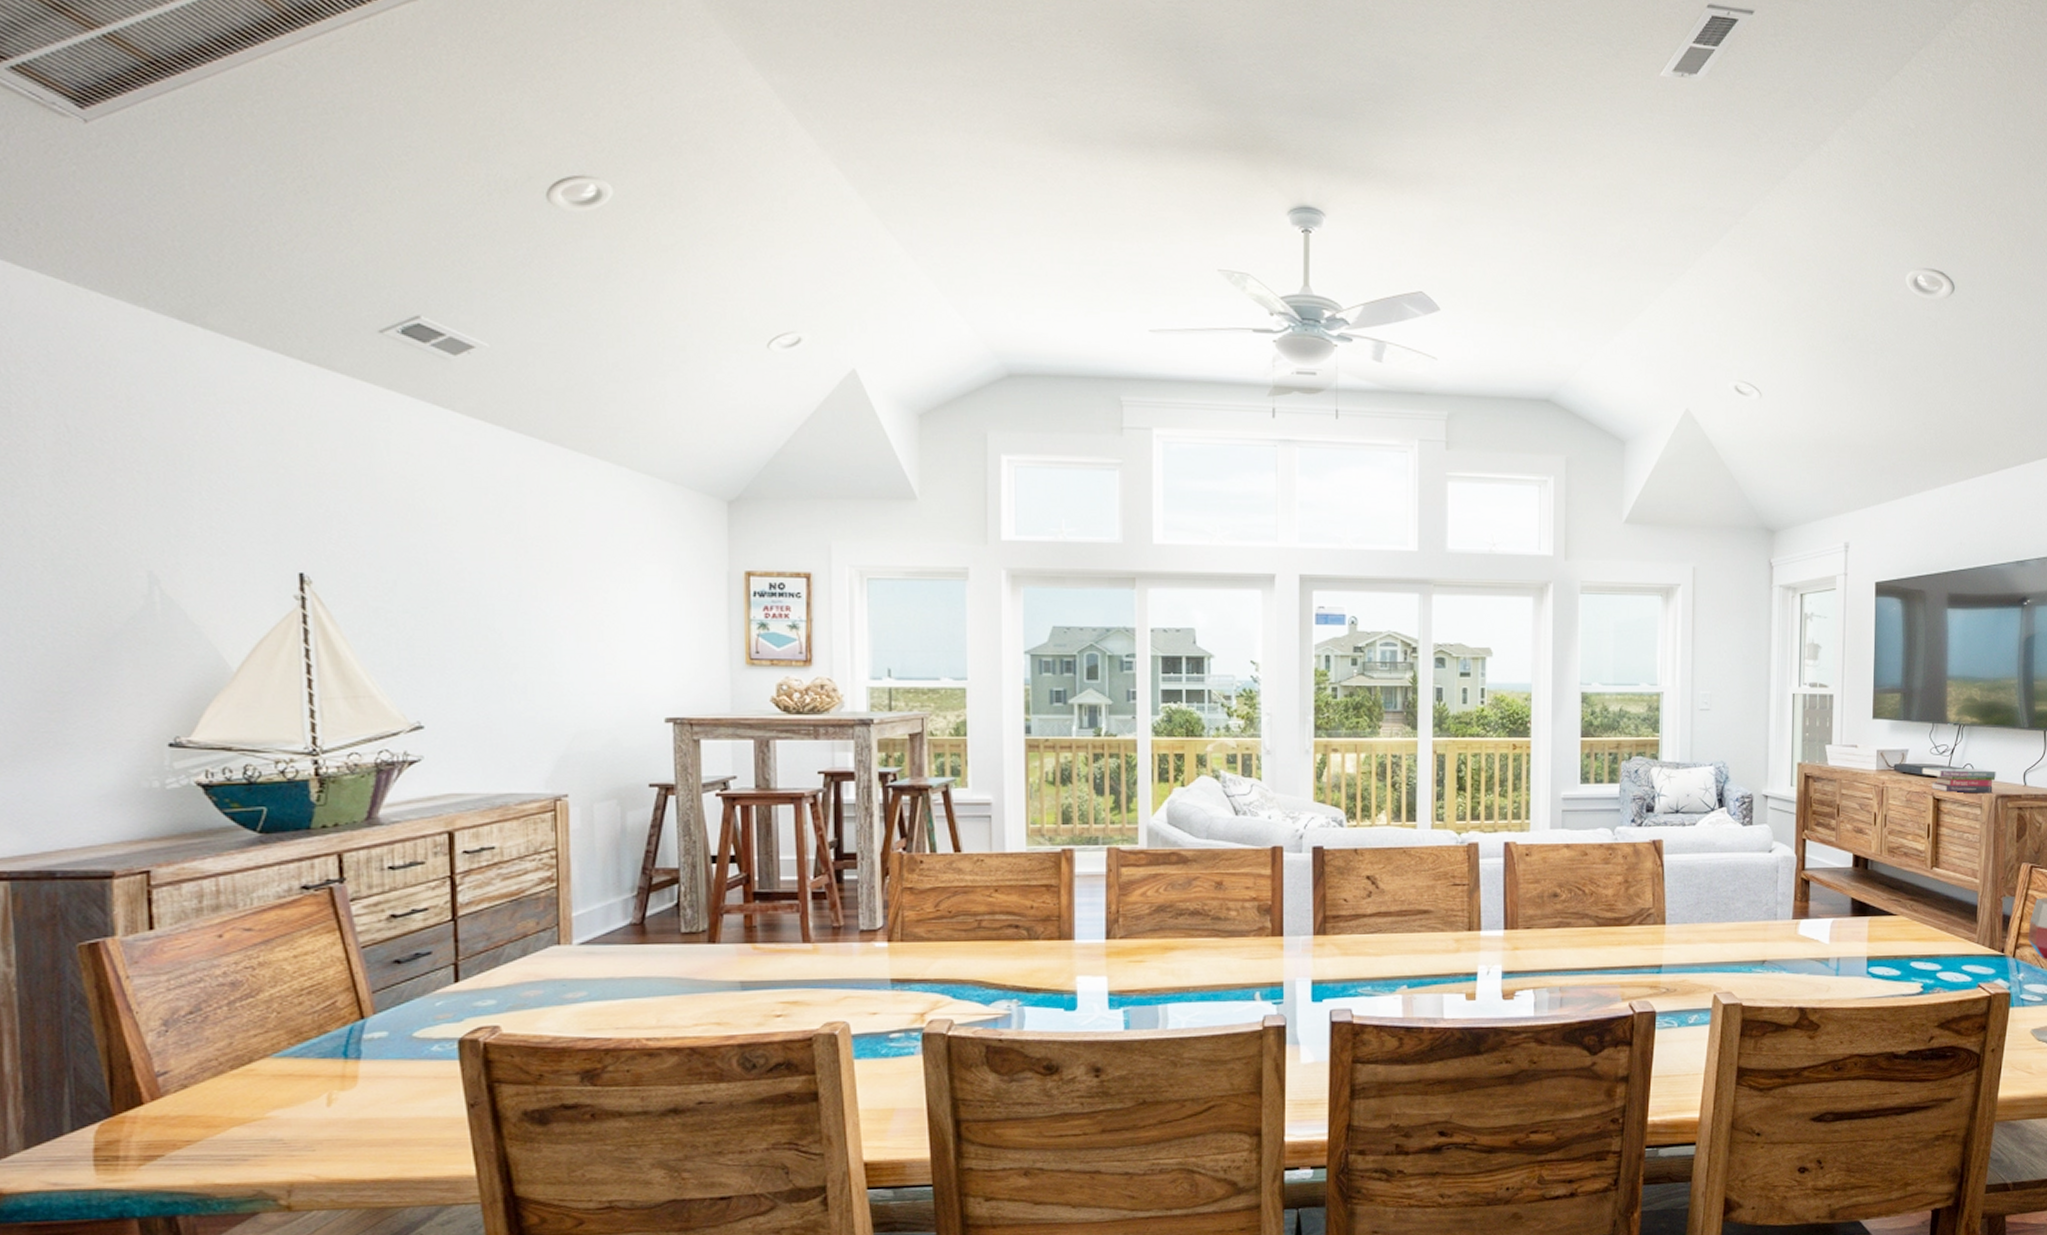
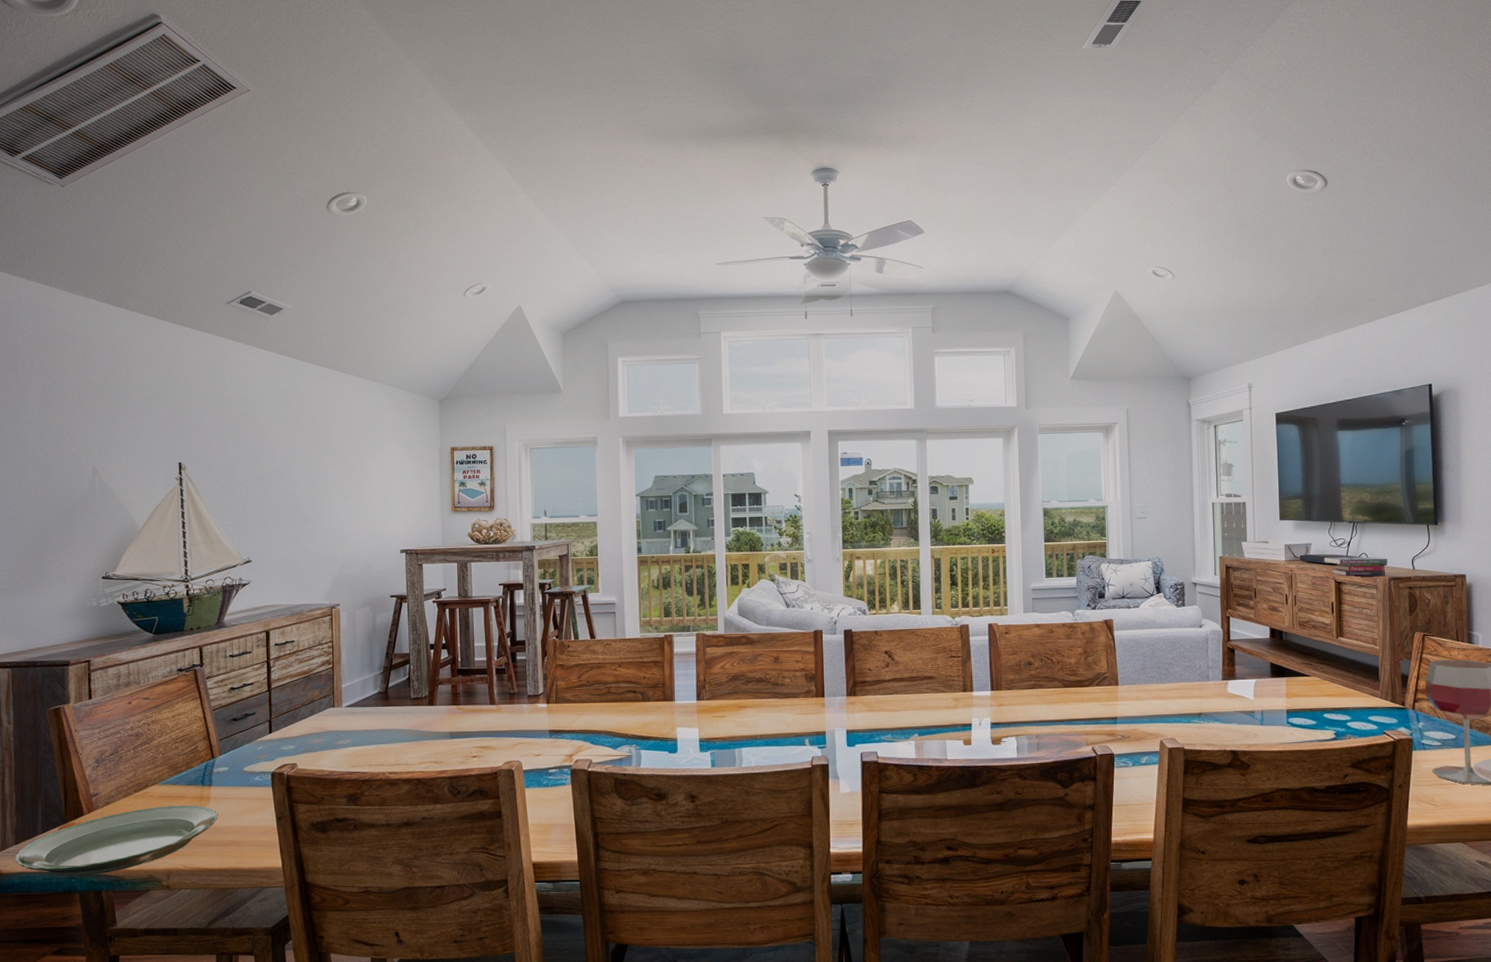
plate: none [23,1087,372,1196] -> present [14,805,219,877]

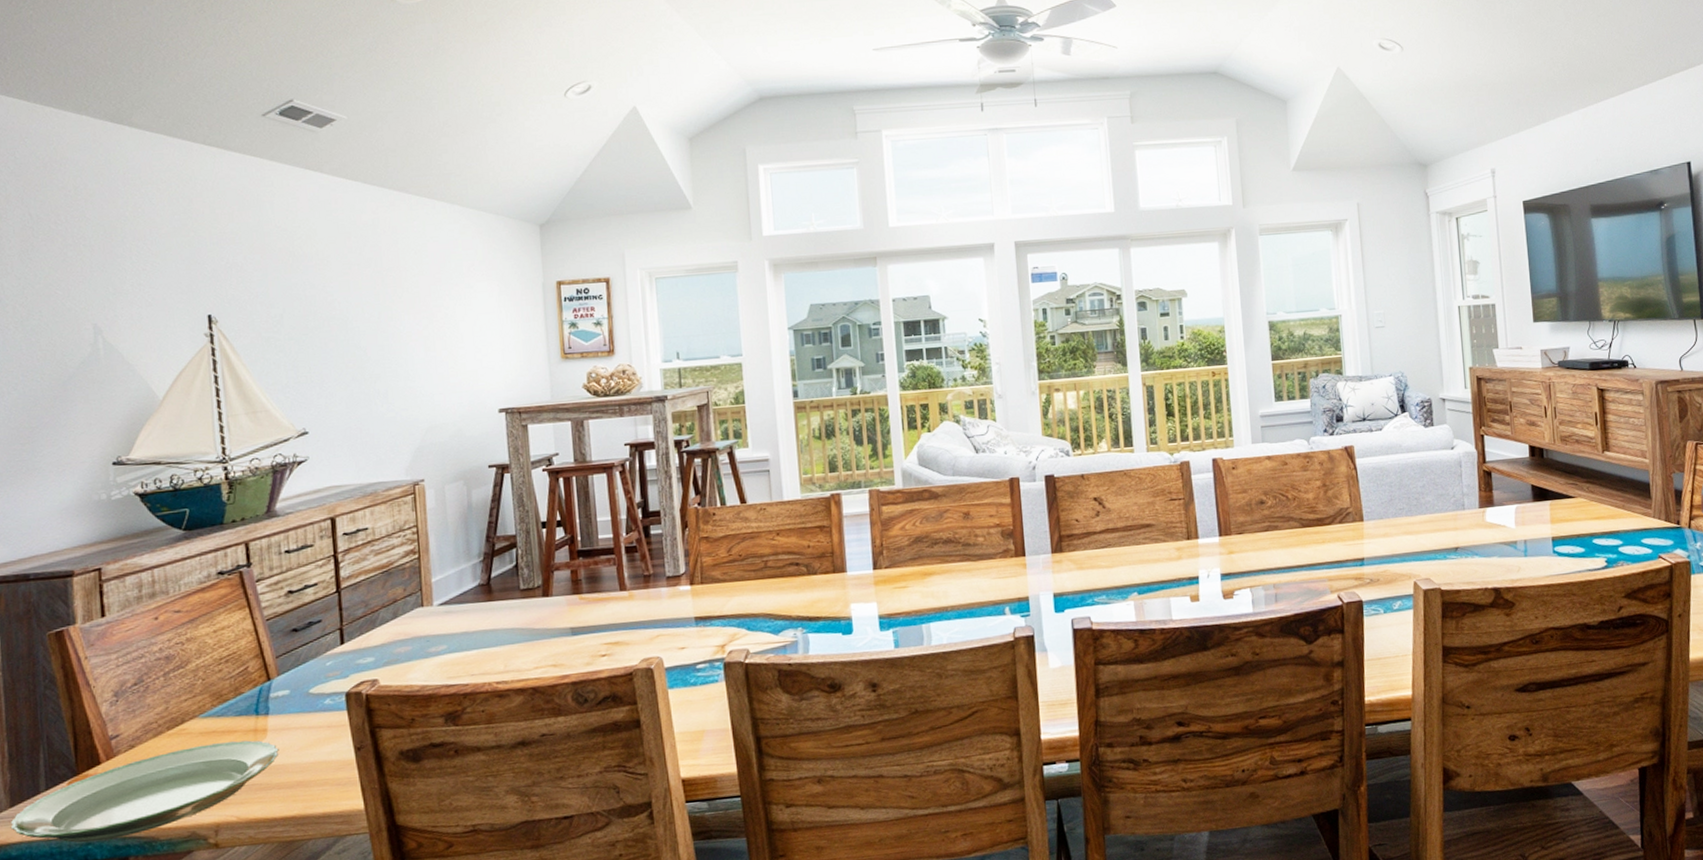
books: present [1324,556,1388,577] -> none [1584,358,1654,383]

